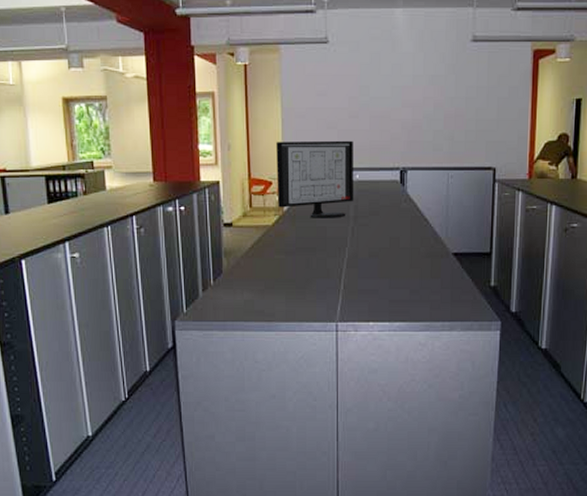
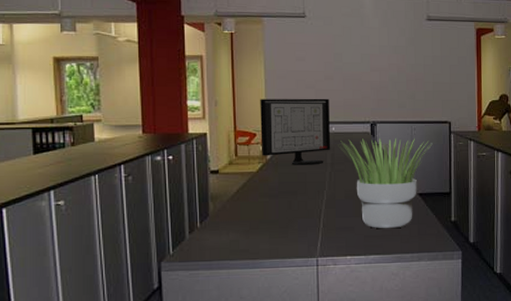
potted plant: none [362,188,472,293] -> present [338,138,433,229]

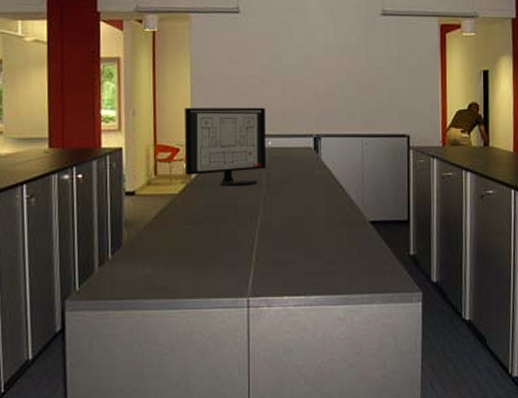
potted plant: present [338,138,433,229] -> none [275,155,388,264]

